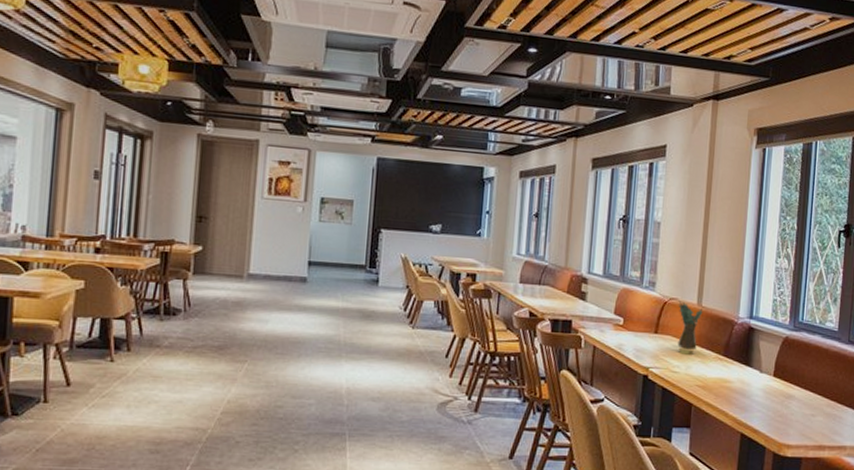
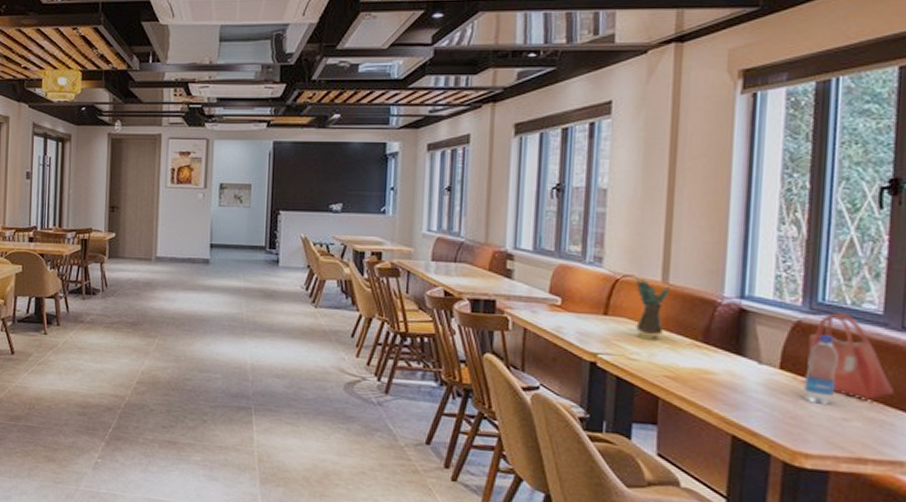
bottle: none [787,347,810,404] -> present [802,333,838,405]
handbag: none [792,330,843,399] -> present [808,313,895,400]

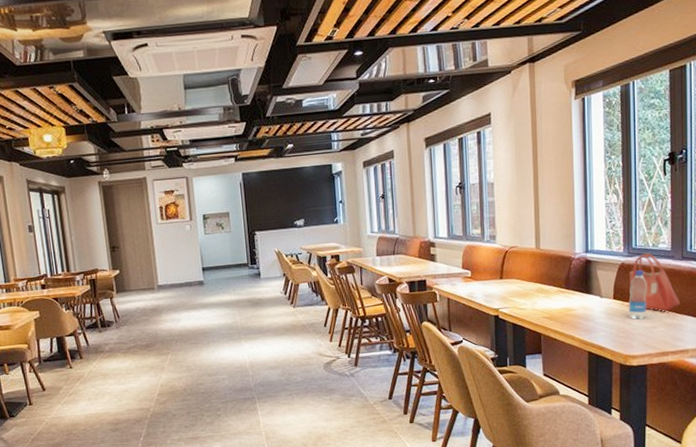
vase: present [635,278,671,342] -> none [518,248,542,294]

